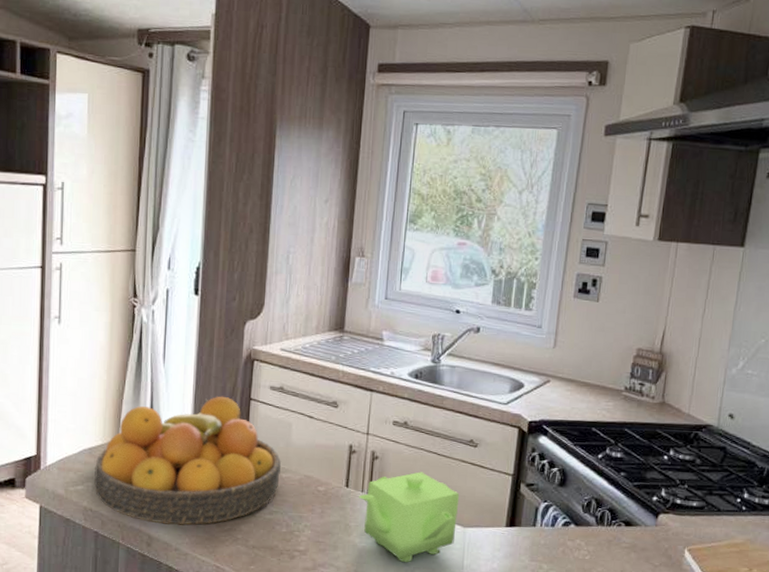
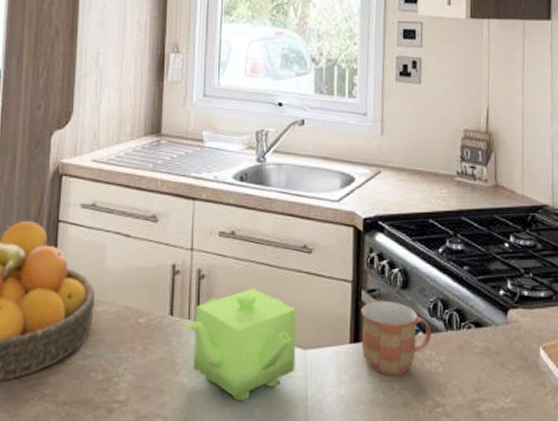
mug: none [517,494,584,559] -> present [360,300,432,377]

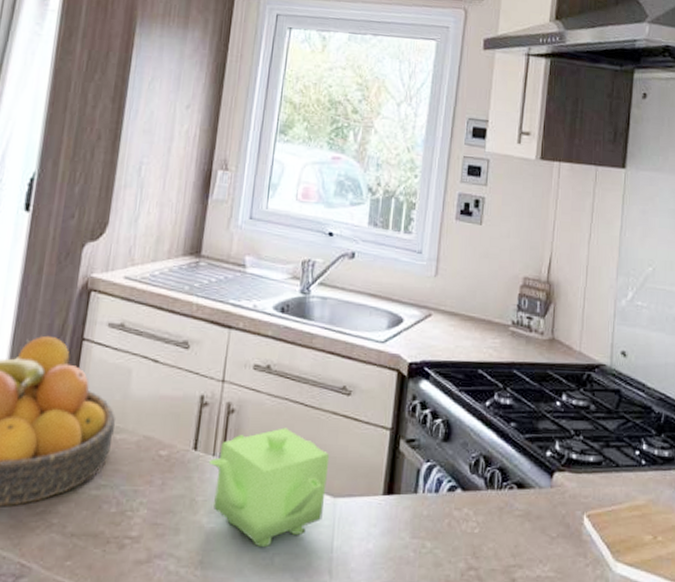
mug: present [360,300,432,377] -> none [395,452,471,534]

